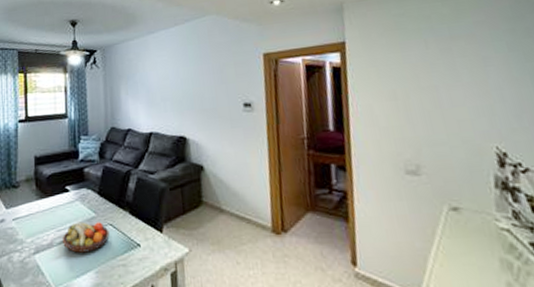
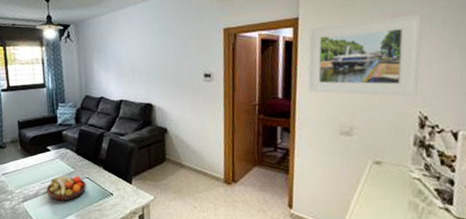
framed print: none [357,38,491,129] -> present [307,14,422,96]

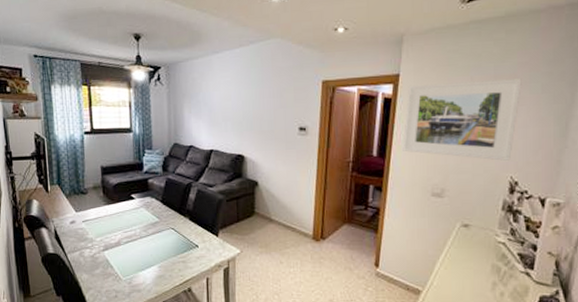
fruit bowl: present [46,176,87,201] -> none [128,225,171,251]

